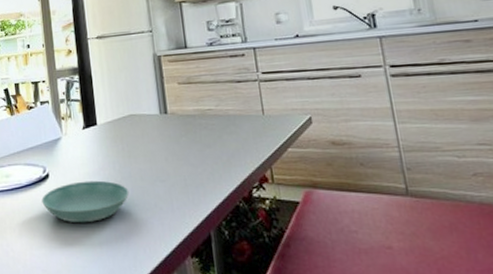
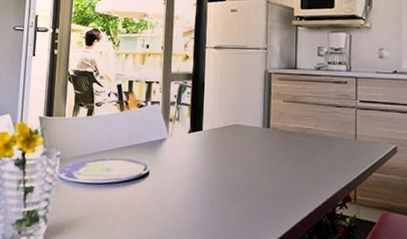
saucer: present [42,180,130,223] -> none [138,182,224,223]

